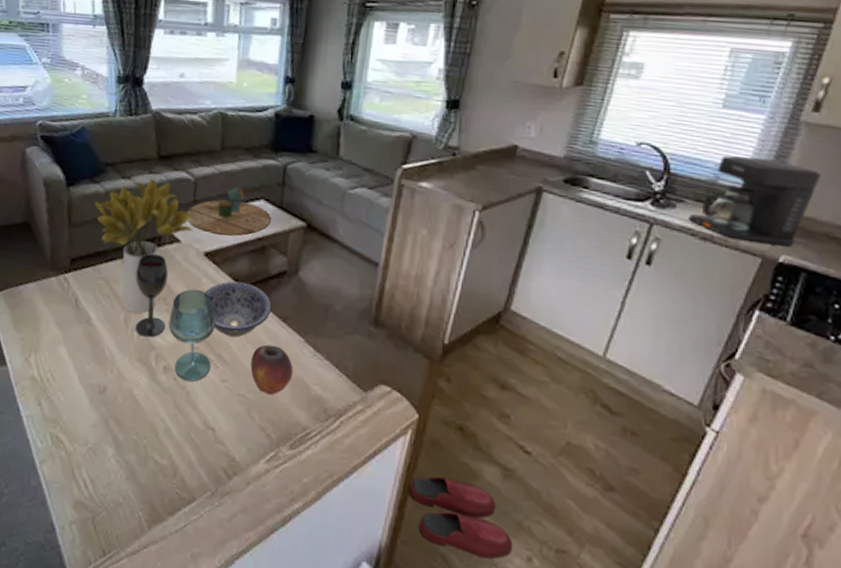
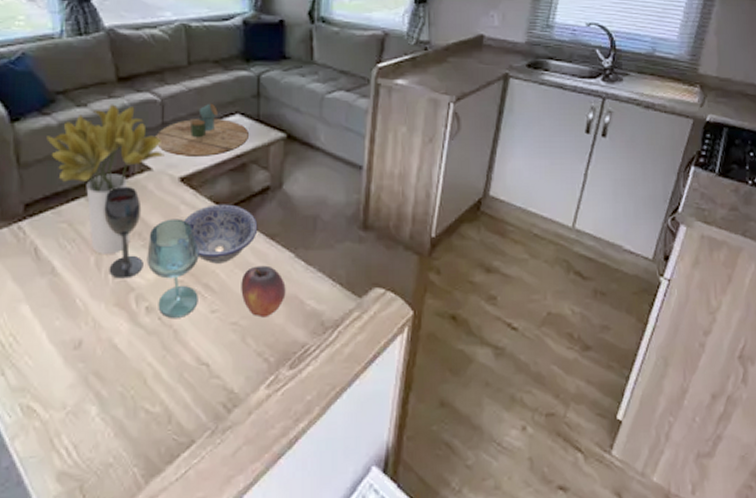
slippers: present [408,476,513,559] -> none [410,366,509,437]
coffee maker: present [688,155,821,247] -> none [633,29,733,106]

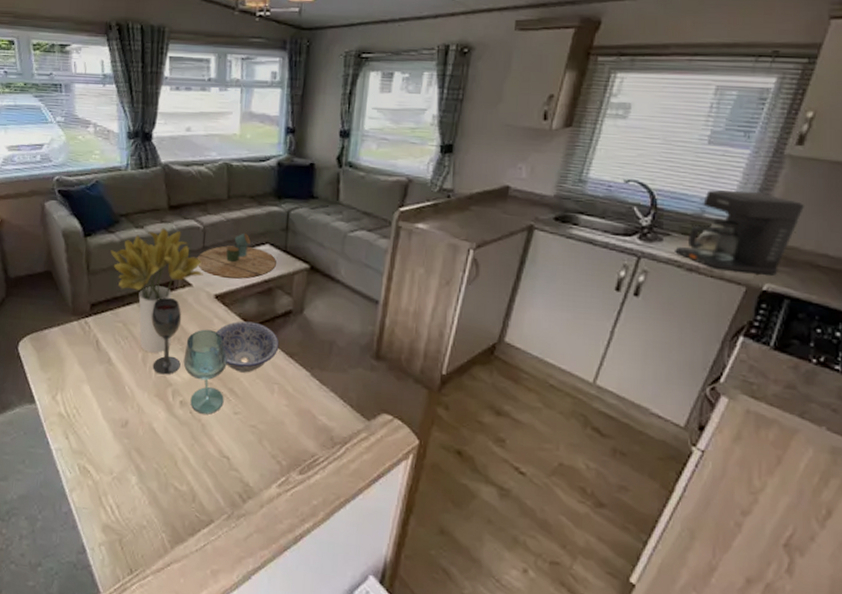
fruit: present [241,265,286,318] -> none [260,379,301,426]
coffee maker: none [633,29,733,106] -> present [675,190,804,276]

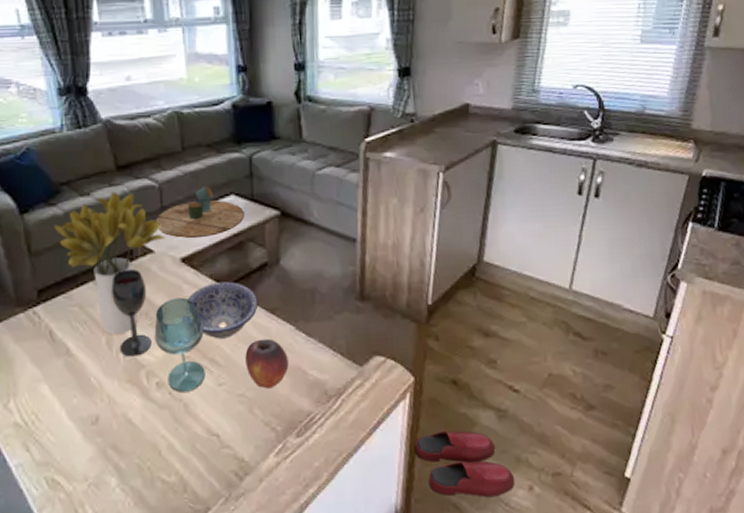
fruit: none [260,379,301,426] -> present [245,338,289,389]
slippers: none [411,496,510,571] -> present [414,430,515,498]
coffee maker: present [675,190,804,276] -> none [625,85,726,163]

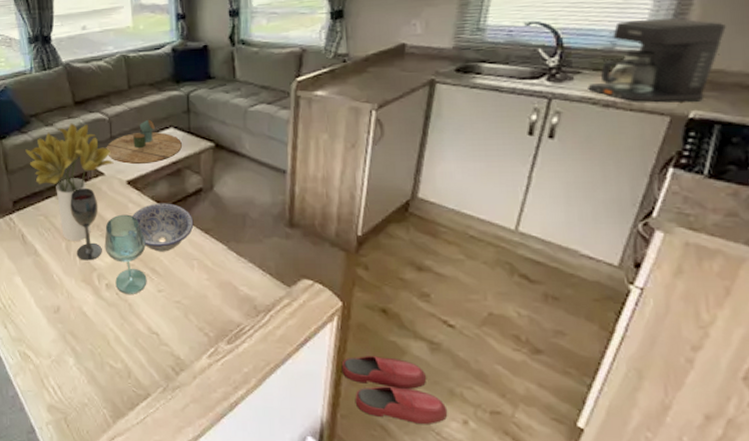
fruit: present [245,338,289,389] -> none [182,255,221,299]
coffee maker: none [625,85,726,163] -> present [588,18,726,104]

